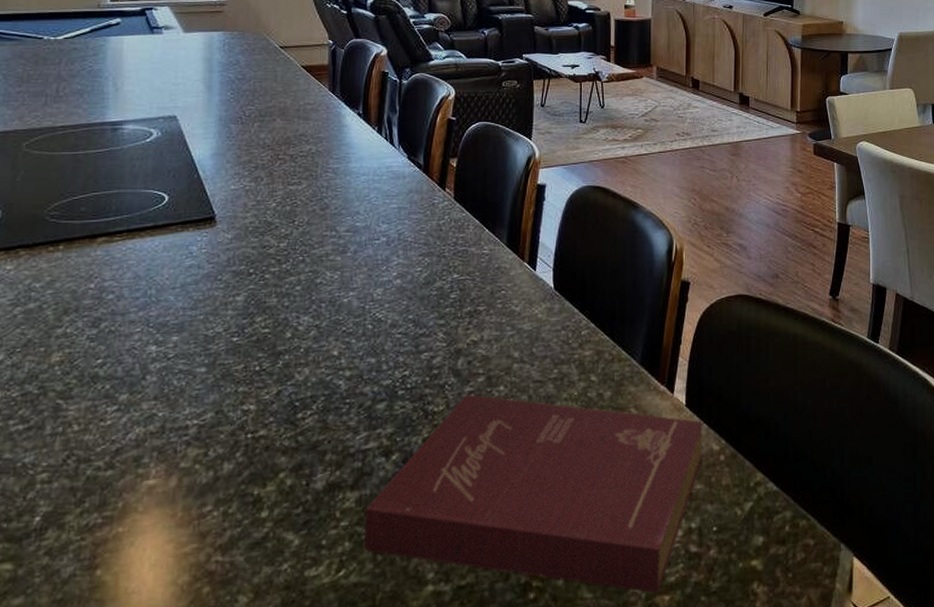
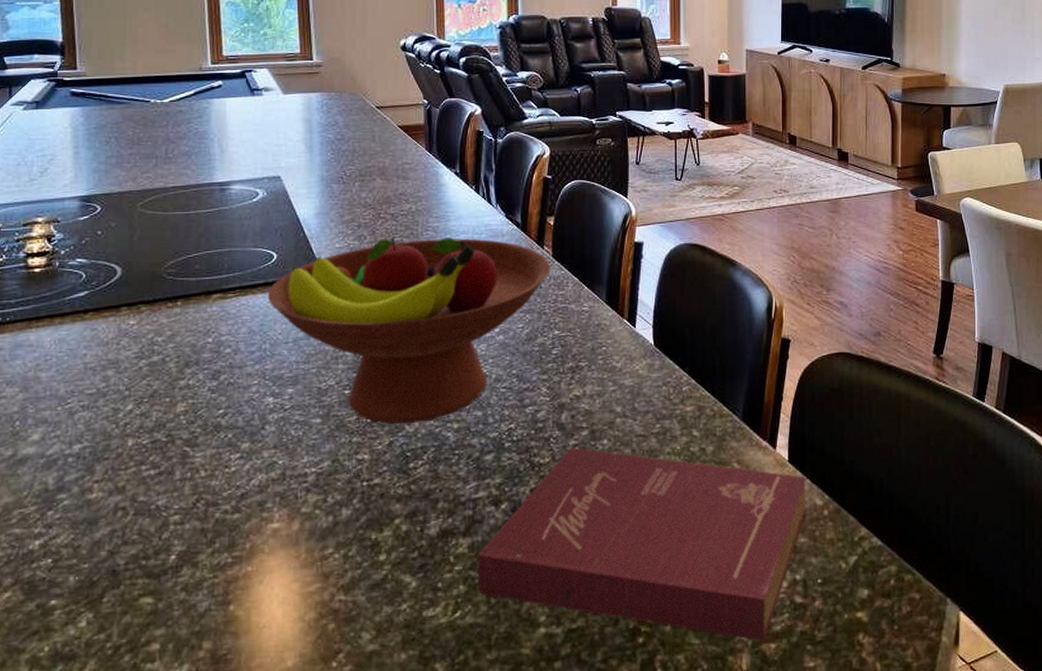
fruit bowl: none [155,178,452,373] -> present [267,236,550,424]

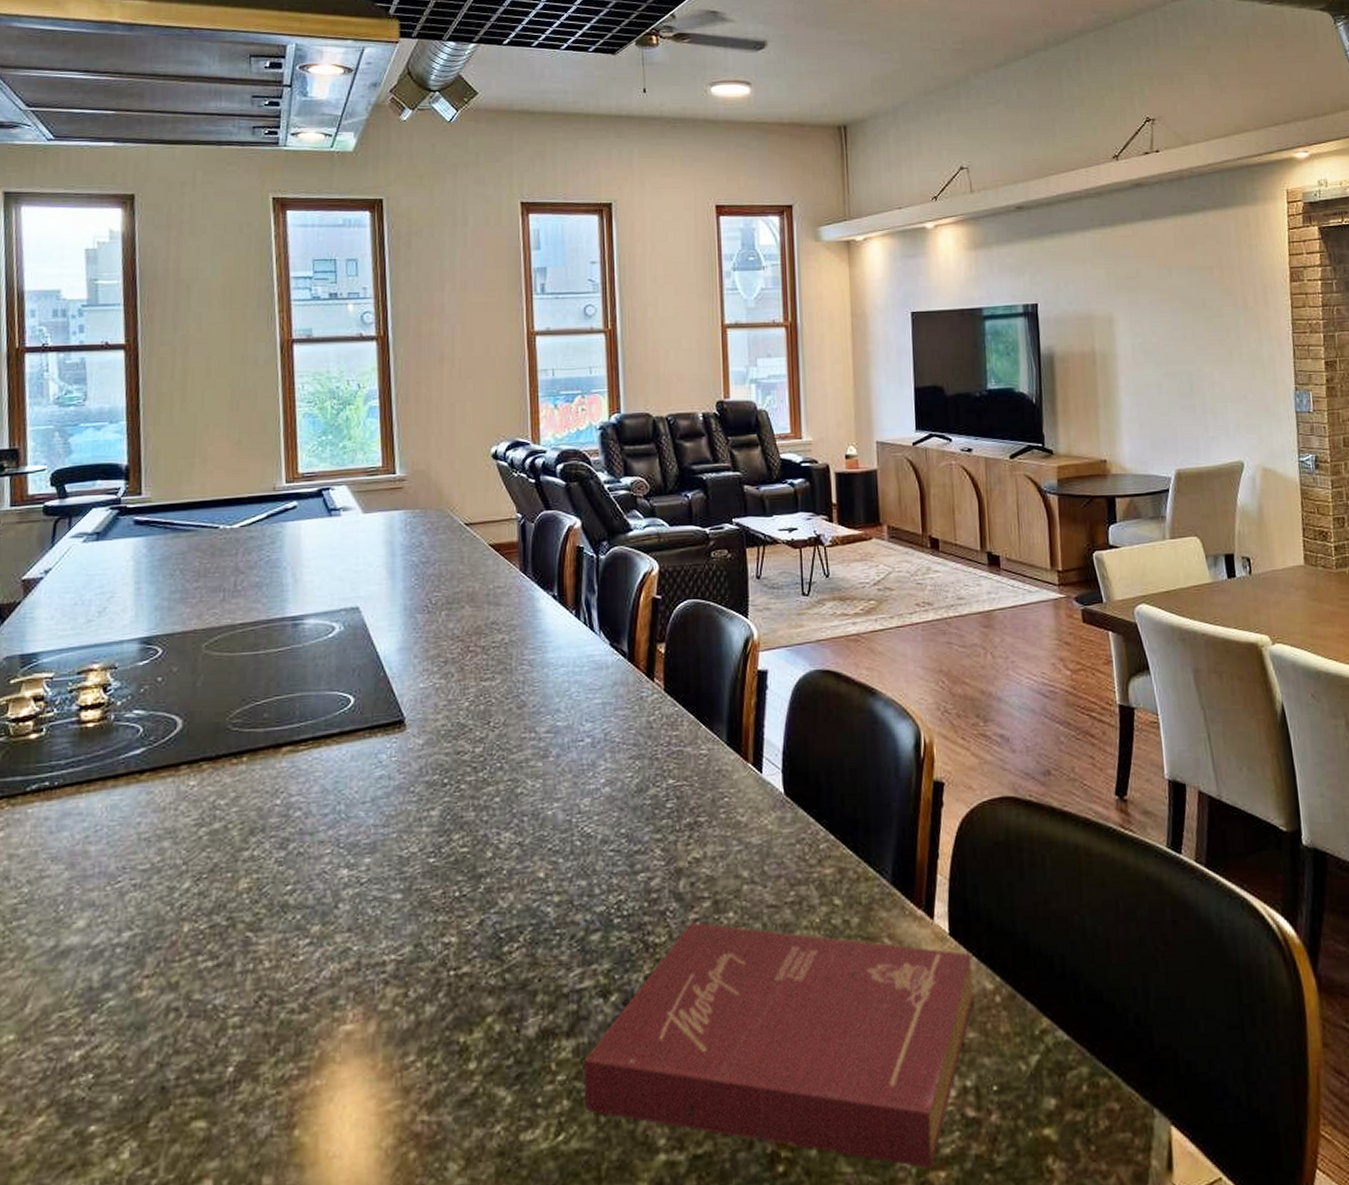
fruit bowl: present [267,236,550,424] -> none [342,672,662,899]

